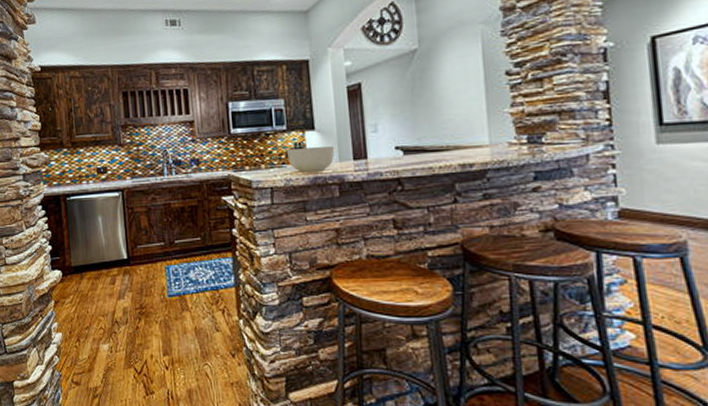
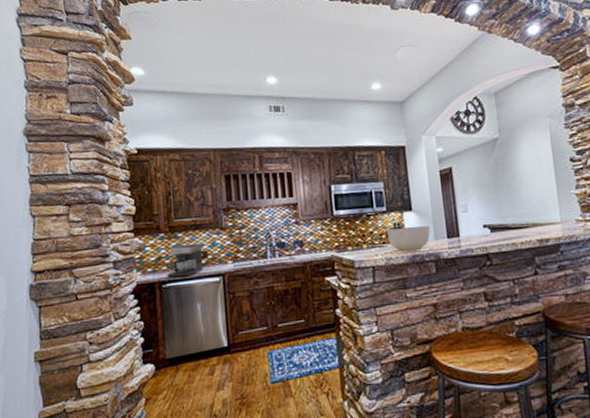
coffee maker: none [71,158,104,192] -> present [167,243,204,278]

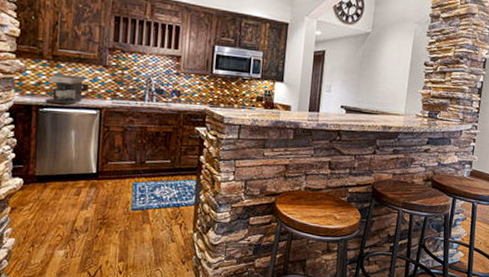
bowl: present [386,226,431,252] -> none [257,95,296,118]

